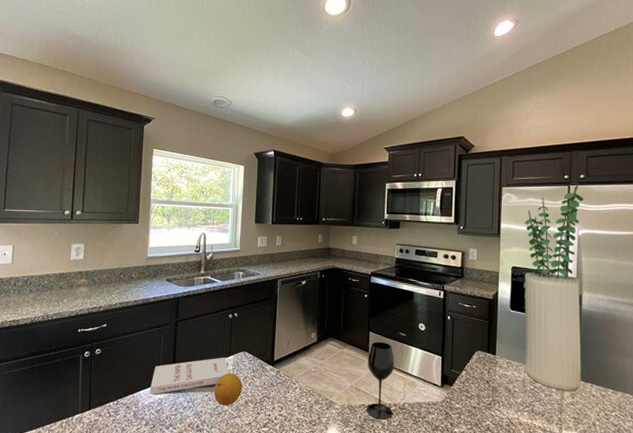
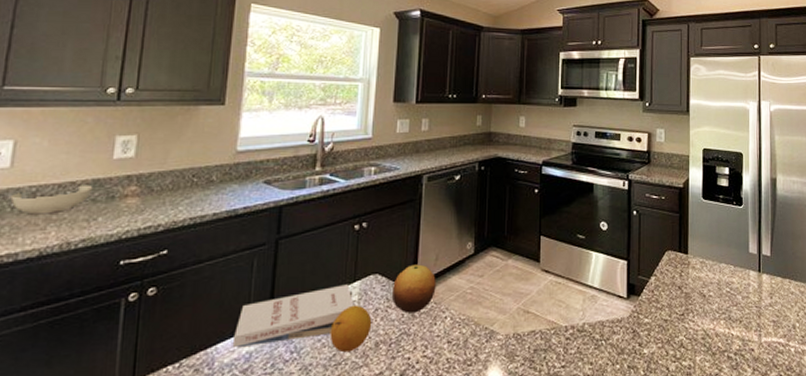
bowl: none [13,277,60,296] -> present [10,184,93,215]
fruit: none [257,346,288,382] -> present [392,264,436,314]
wineglass: present [366,341,395,420] -> none [537,247,572,348]
vase: present [524,184,583,391] -> none [715,55,779,290]

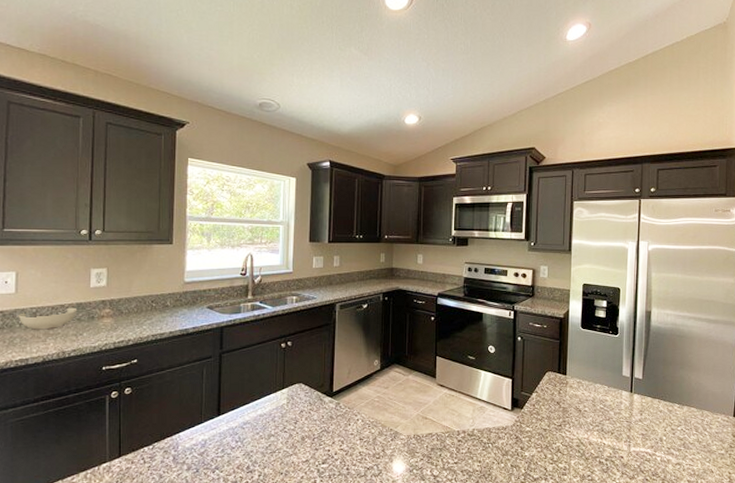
books: present [232,284,354,348] -> none [191,391,284,437]
fruit: present [330,305,372,353] -> none [265,407,298,444]
fruit: present [392,264,436,314] -> none [314,376,349,415]

